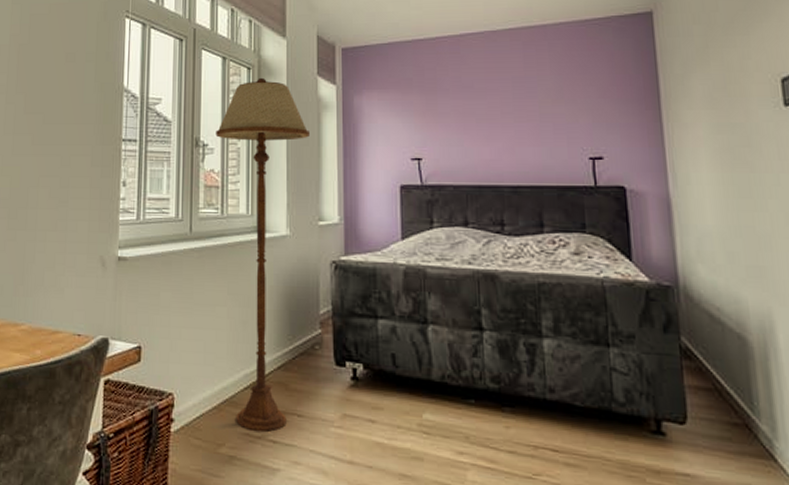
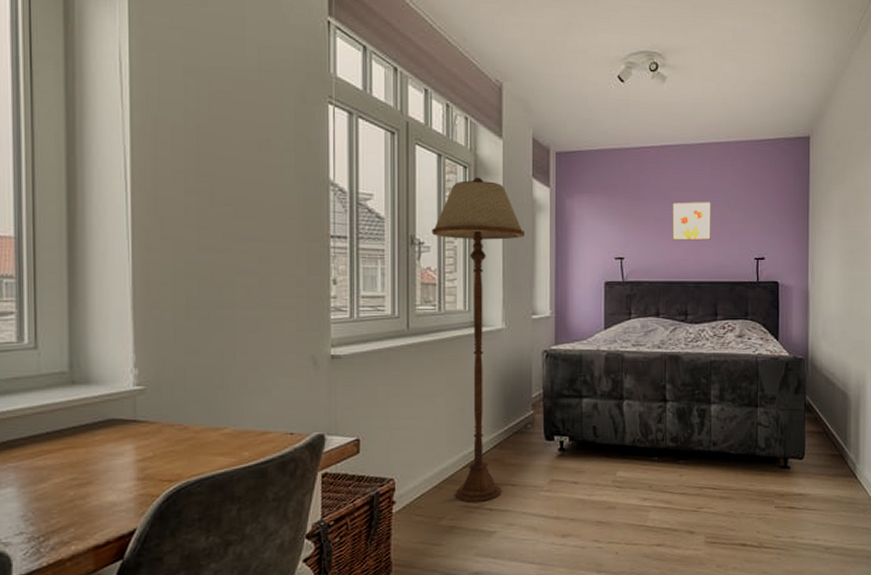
wall art: none [478,93,529,138] -> present [672,202,711,241]

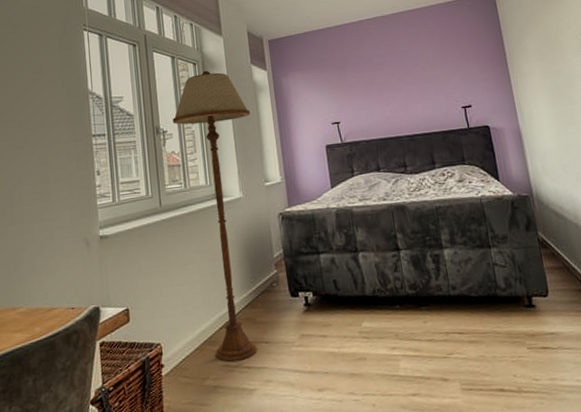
wall art: present [672,202,711,241] -> none [377,63,417,101]

